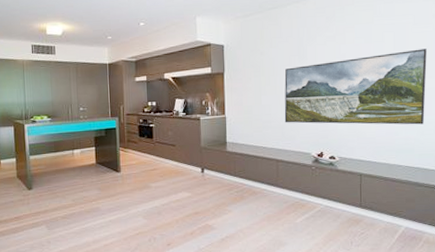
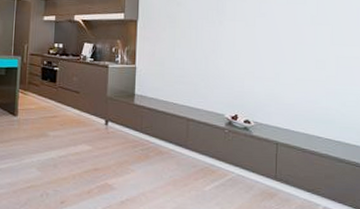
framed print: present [284,49,427,125] -> none [198,15,350,95]

